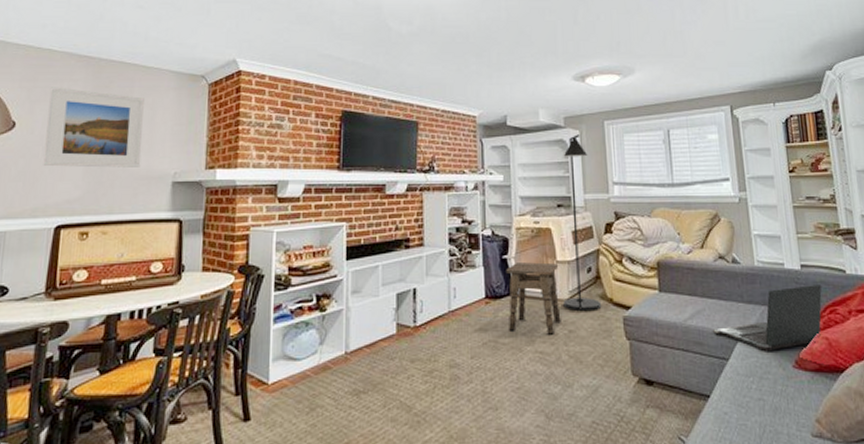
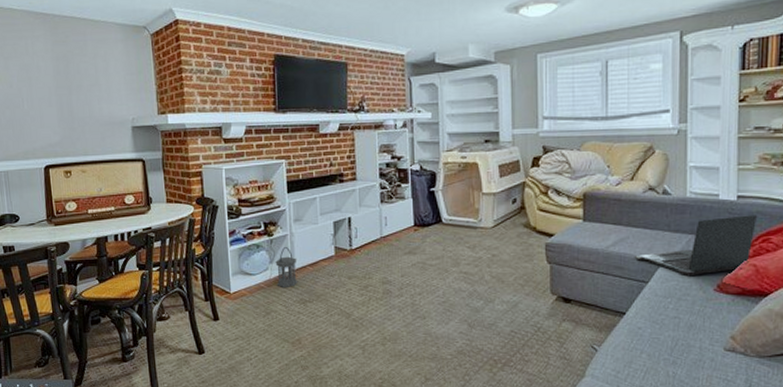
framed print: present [43,87,144,168] -> none [18,44,104,116]
lantern: none [326,324,353,375] -> present [275,247,298,287]
side table: present [506,262,561,335] -> none [434,194,485,258]
floor lamp: present [563,134,602,311] -> none [488,69,525,237]

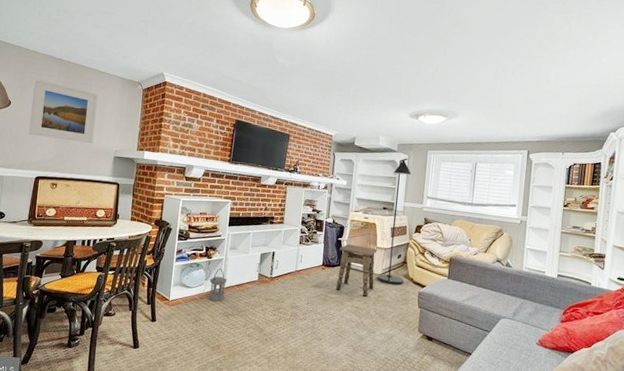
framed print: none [18,44,104,116] -> present [28,79,98,143]
side table: none [434,194,485,258] -> present [335,244,378,297]
floor lamp: none [488,69,525,237] -> present [377,158,412,285]
laptop: present [634,215,757,277] -> none [481,289,570,332]

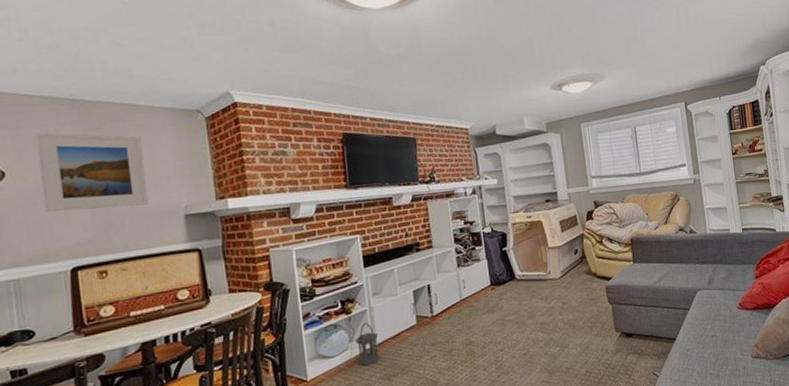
side table: present [335,244,378,297] -> none [506,249,556,310]
floor lamp: present [377,158,412,285] -> none [548,137,588,287]

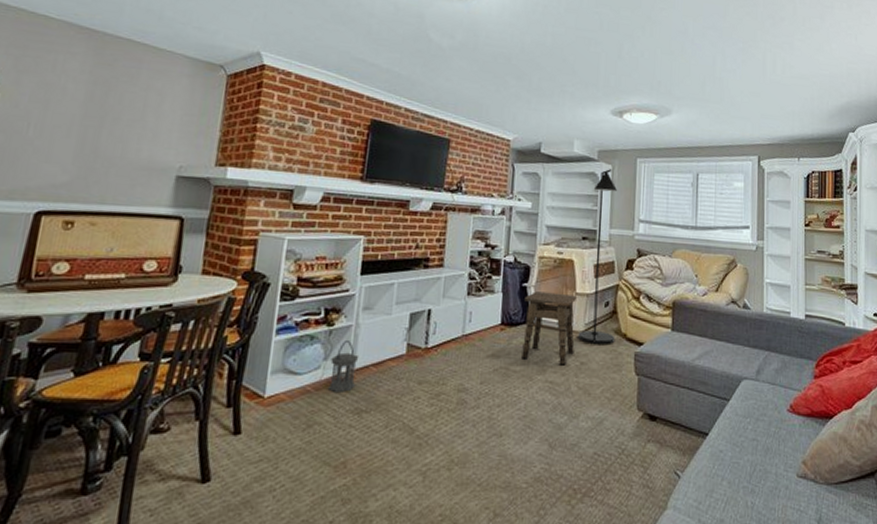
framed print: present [36,132,149,213] -> none [26,58,153,157]
side table: none [506,249,556,310] -> present [520,291,578,366]
floor lamp: none [548,137,588,287] -> present [578,169,618,344]

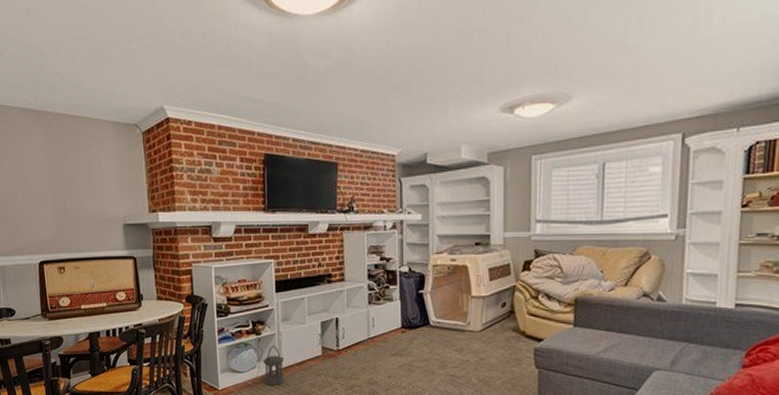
side table: present [520,291,578,366] -> none [422,297,473,361]
floor lamp: present [578,169,618,344] -> none [476,171,514,341]

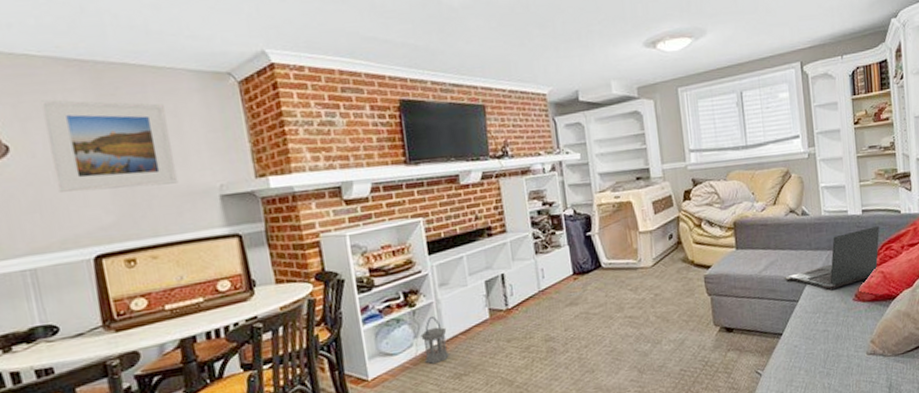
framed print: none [13,141,96,213] -> present [41,99,179,193]
laptop: none [625,324,755,385] -> present [784,226,880,290]

